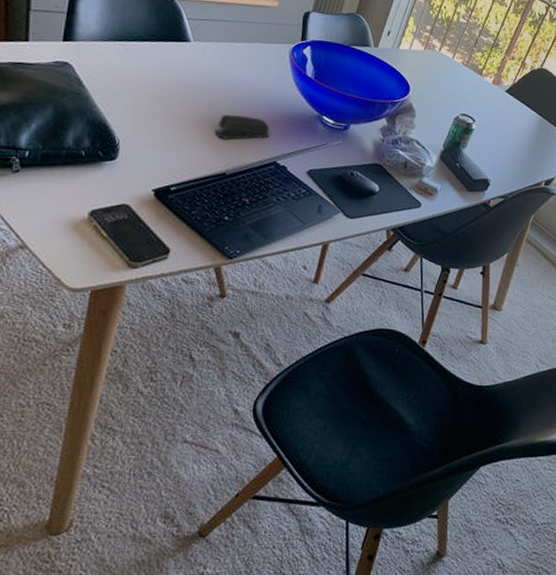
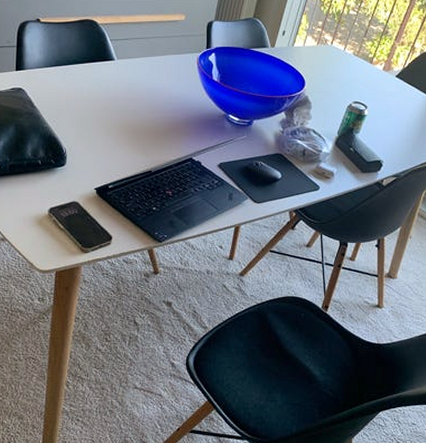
stapler: present [215,114,270,140] -> none [140,121,184,142]

